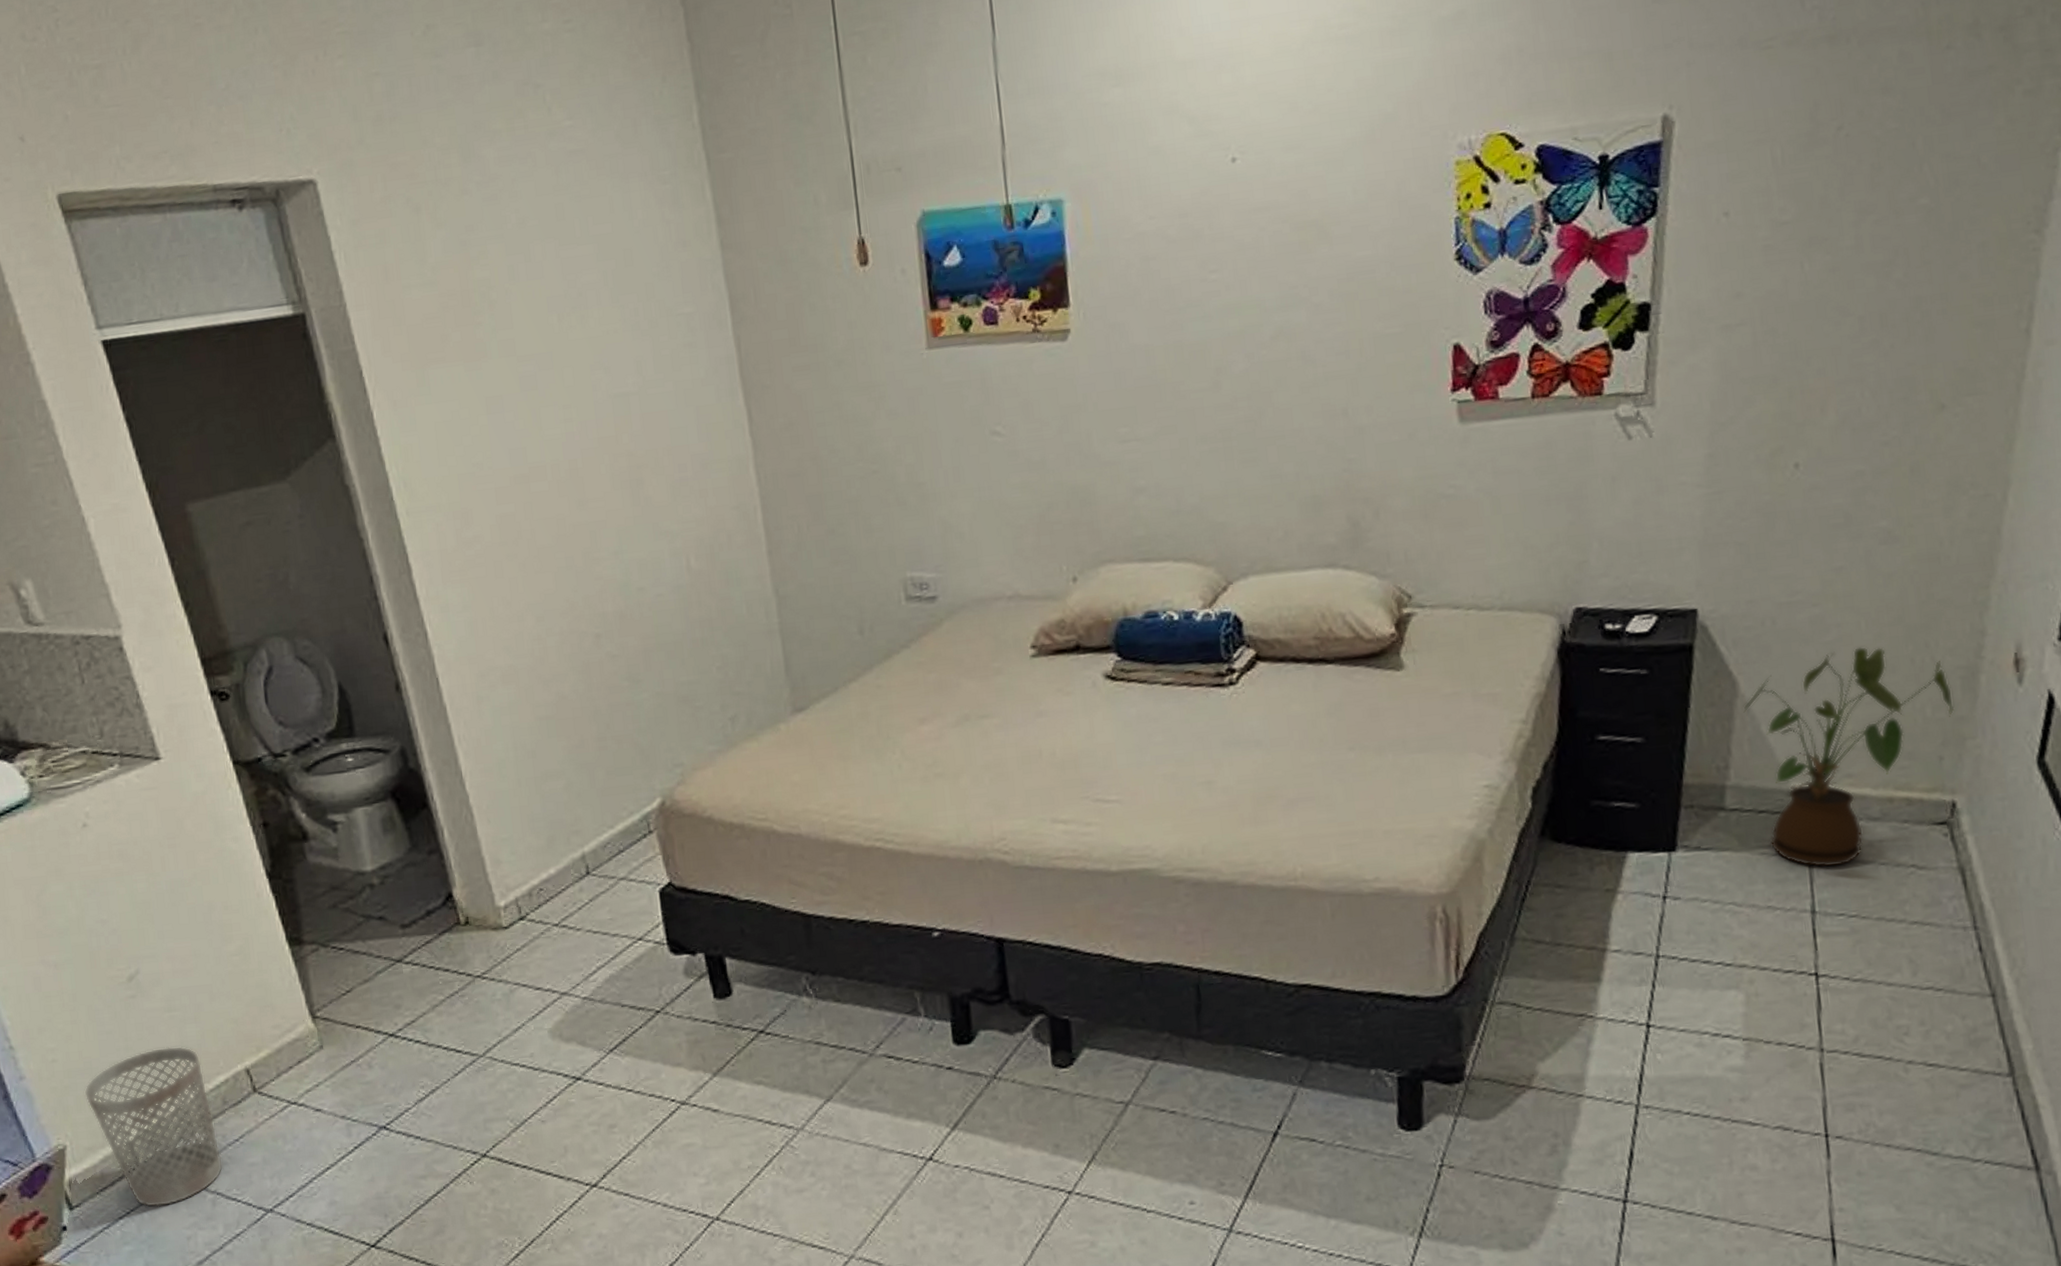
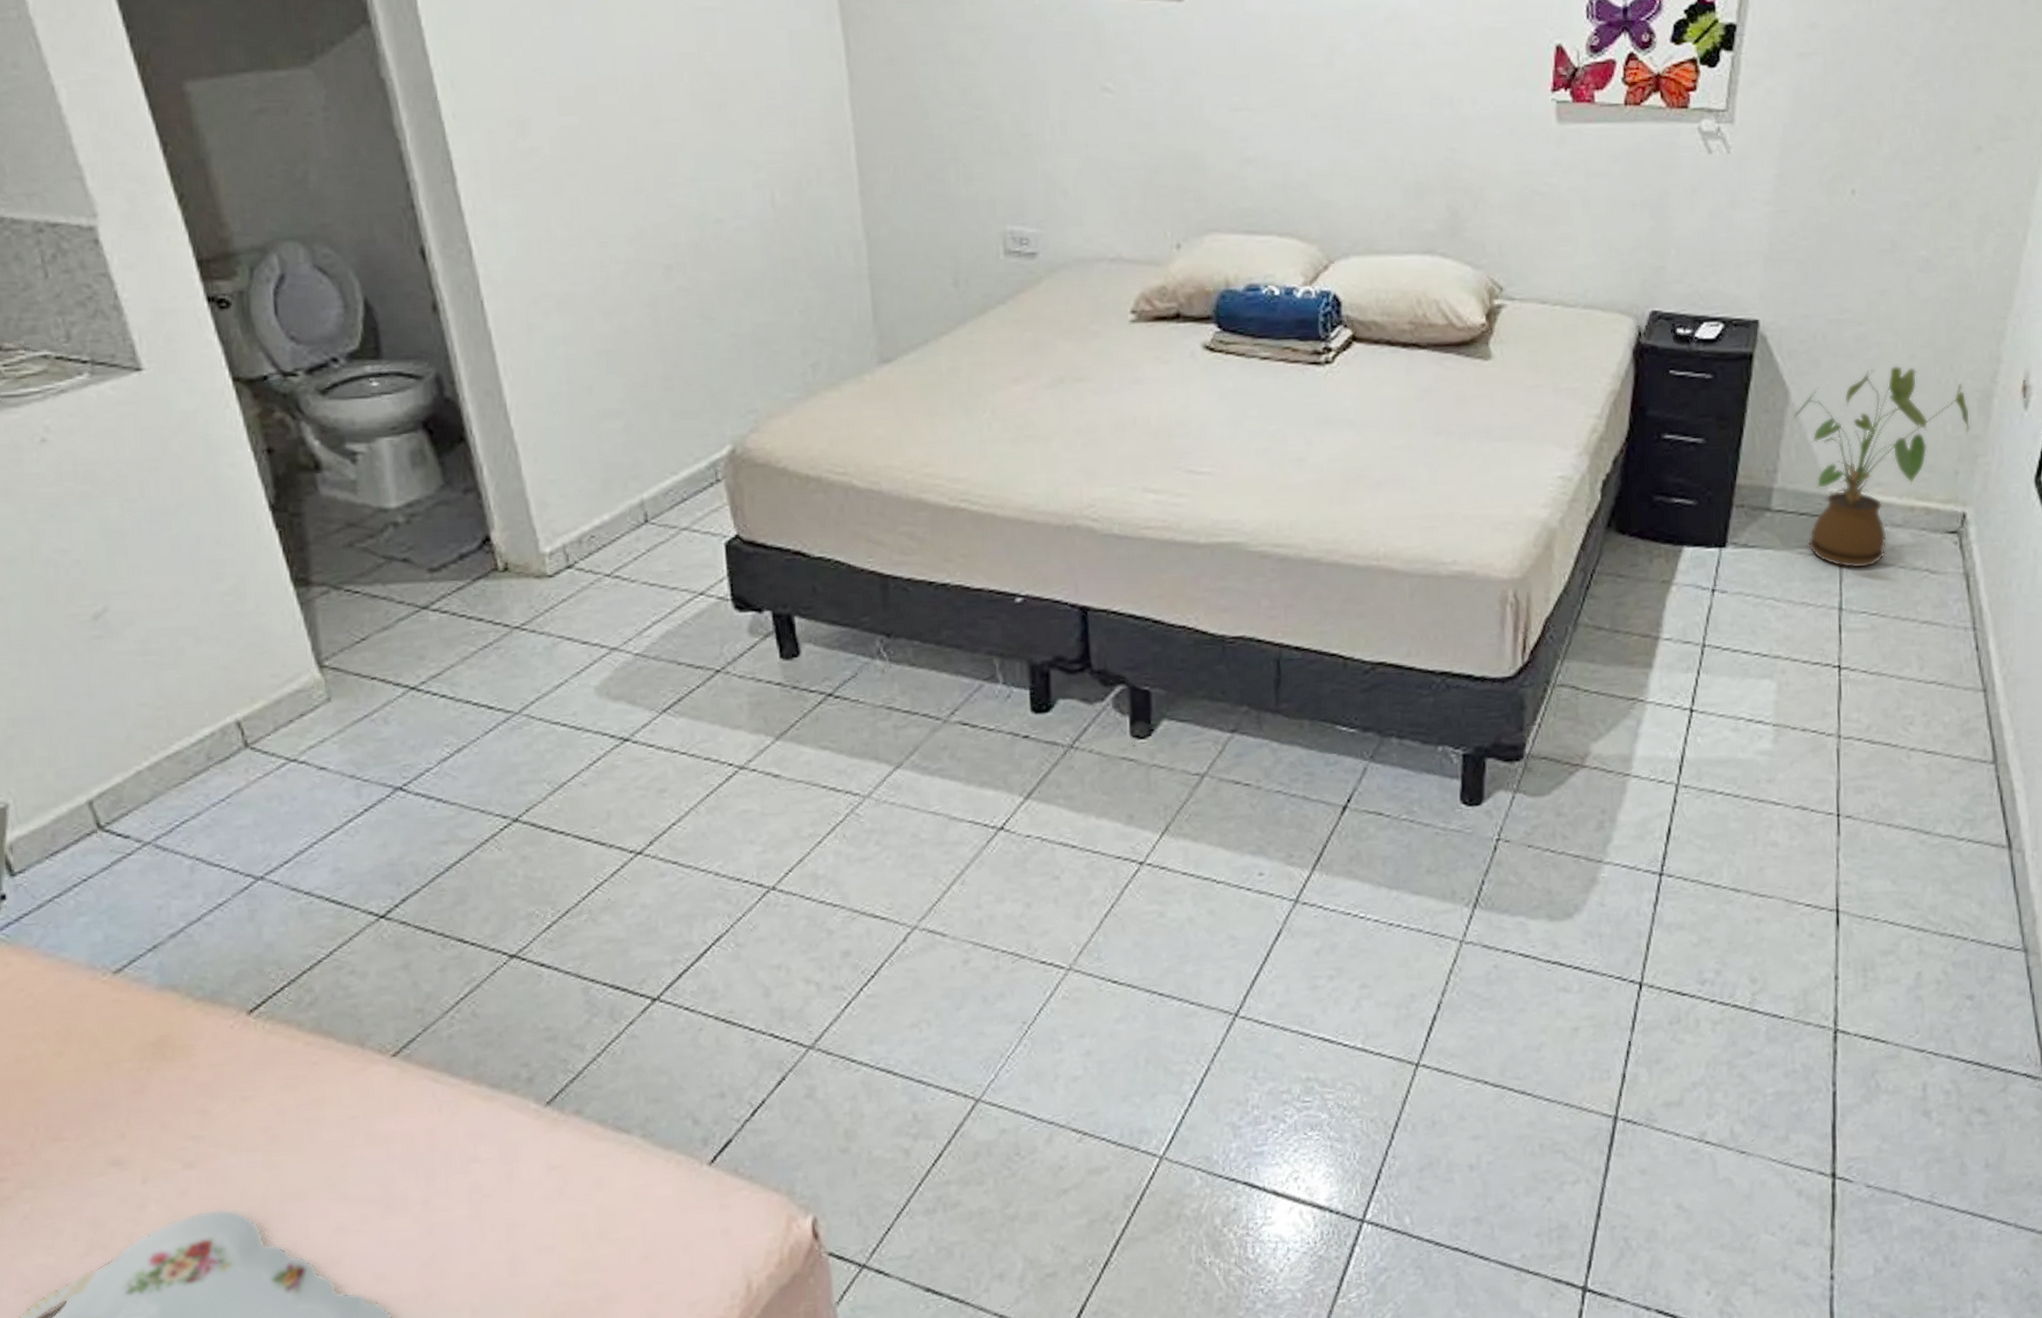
wastebasket: present [85,1046,223,1208] -> none [34,694,205,874]

